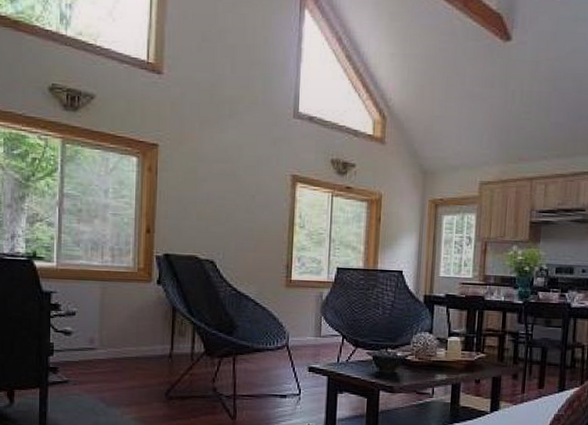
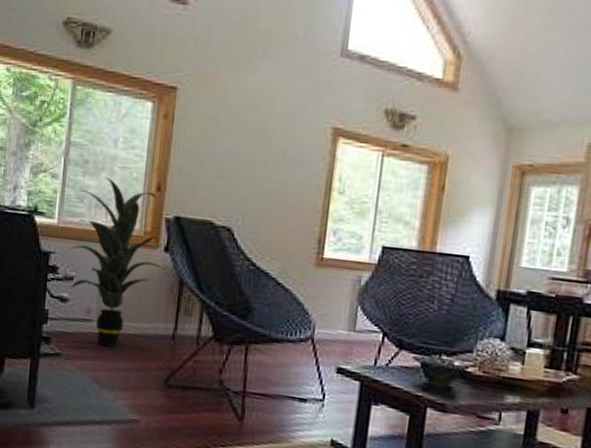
indoor plant: none [69,222,160,370] -> present [68,176,166,347]

